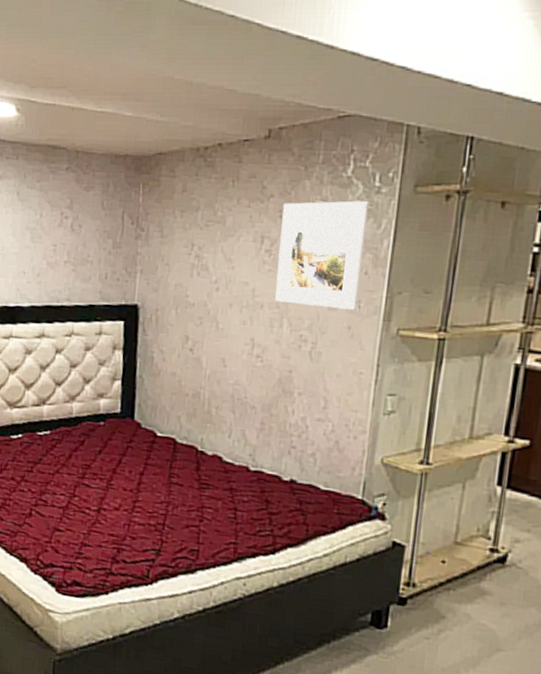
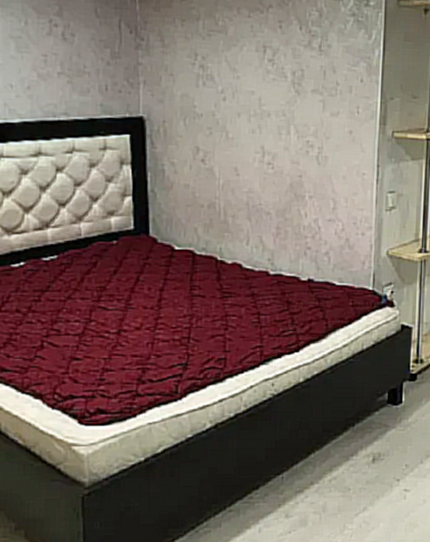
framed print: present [275,201,369,310] -> none [280,12,360,115]

